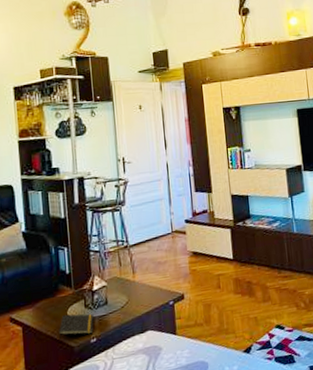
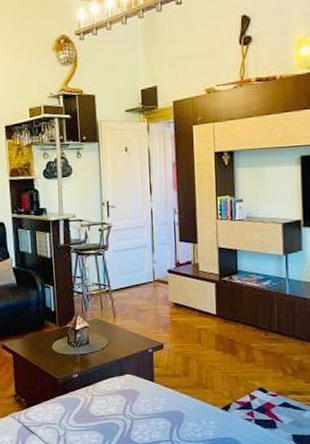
notepad: present [58,314,94,341] -> none [44,348,76,372]

